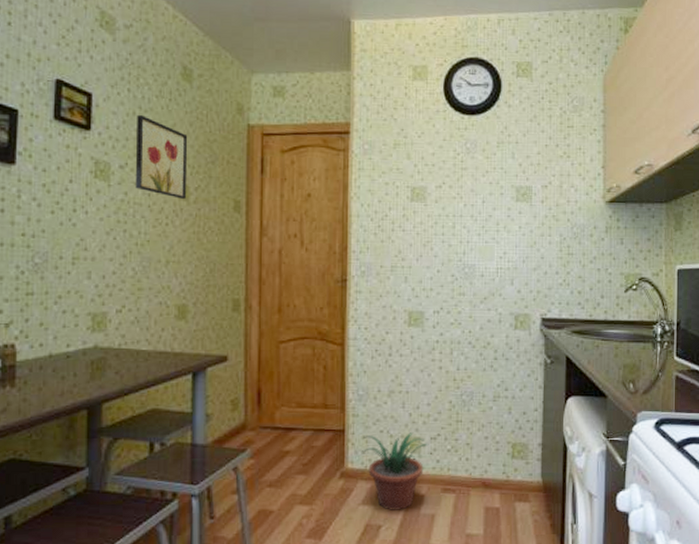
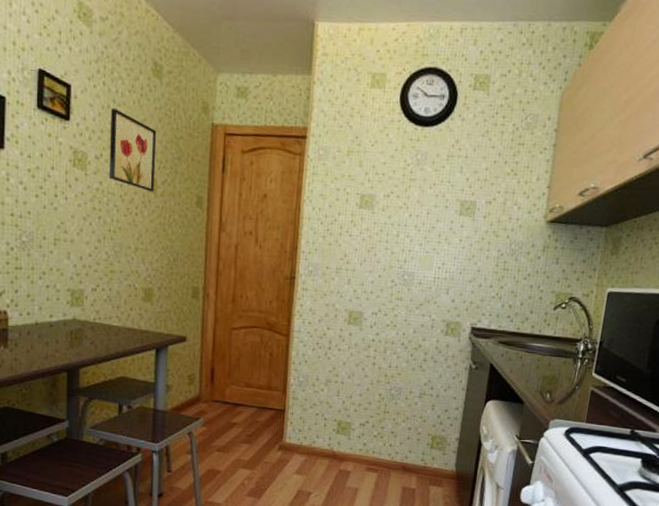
potted plant: present [362,432,429,510] -> none [299,416,358,482]

